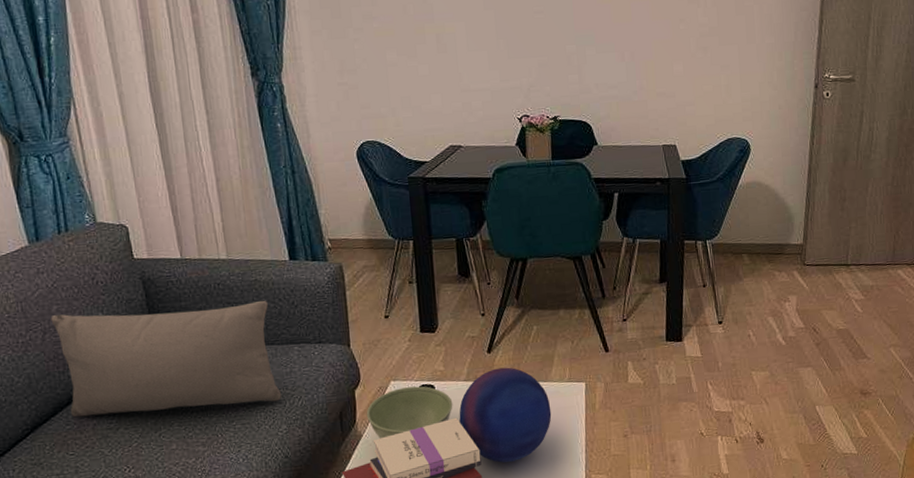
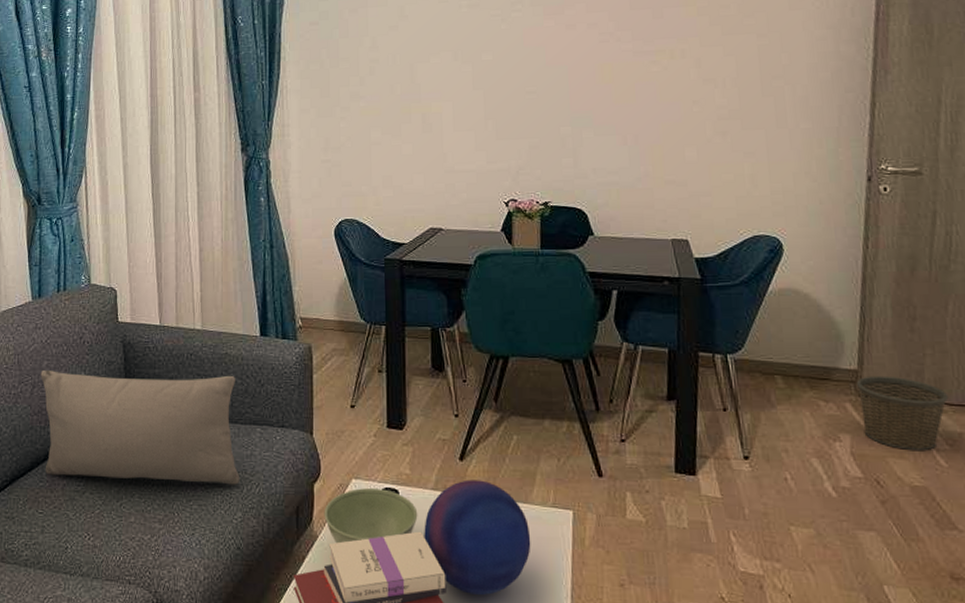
basket: none [801,247,866,303] -> present [856,376,949,451]

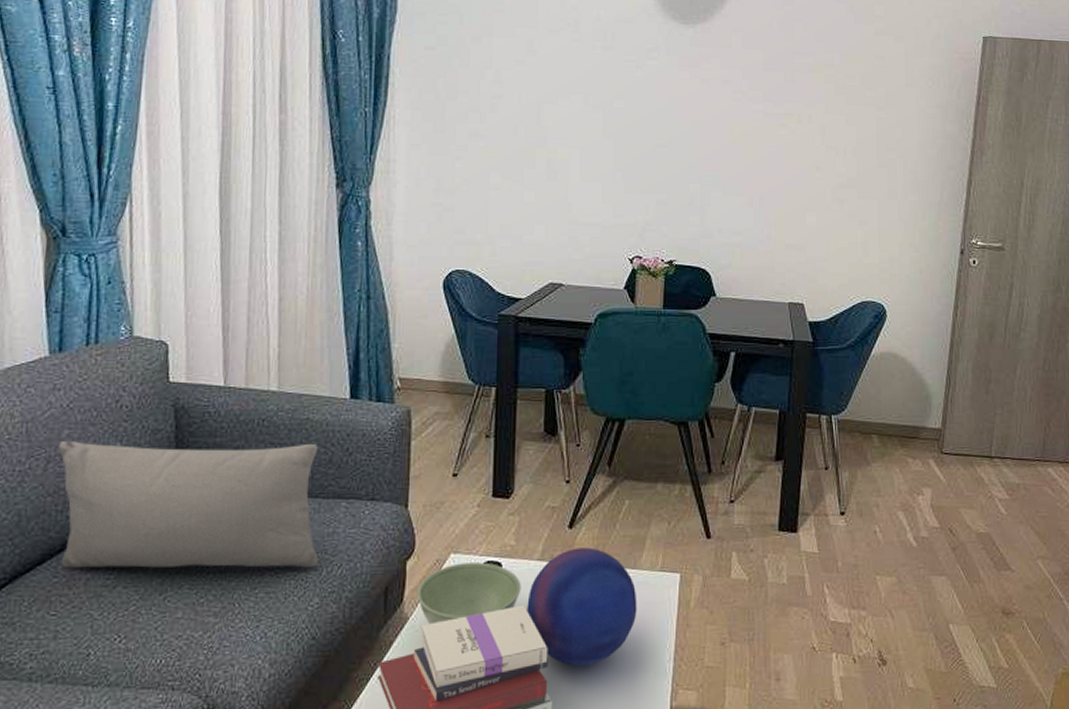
basket: present [856,376,949,451] -> none [939,434,1012,502]

